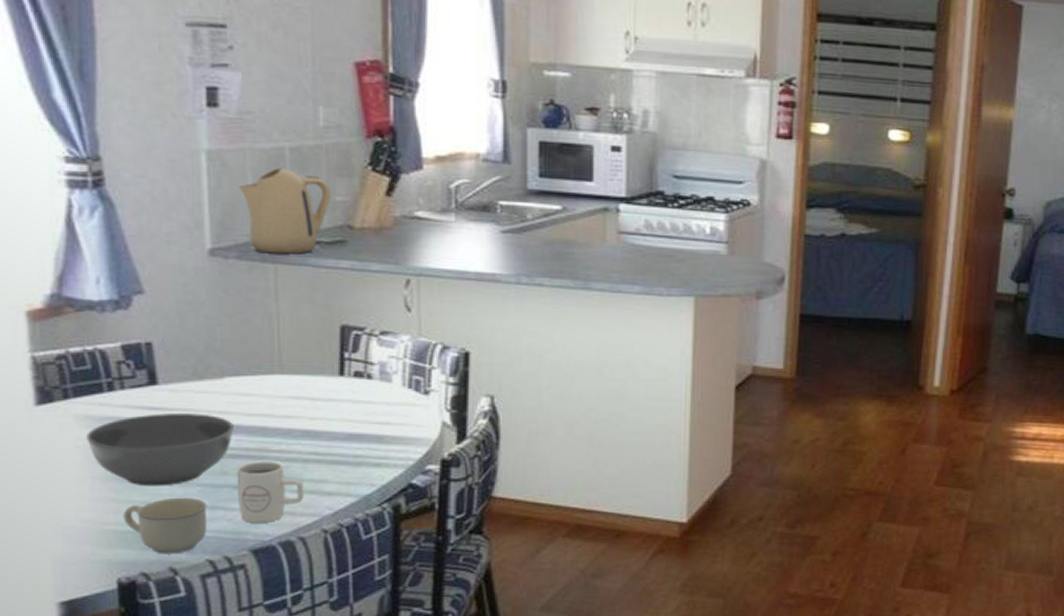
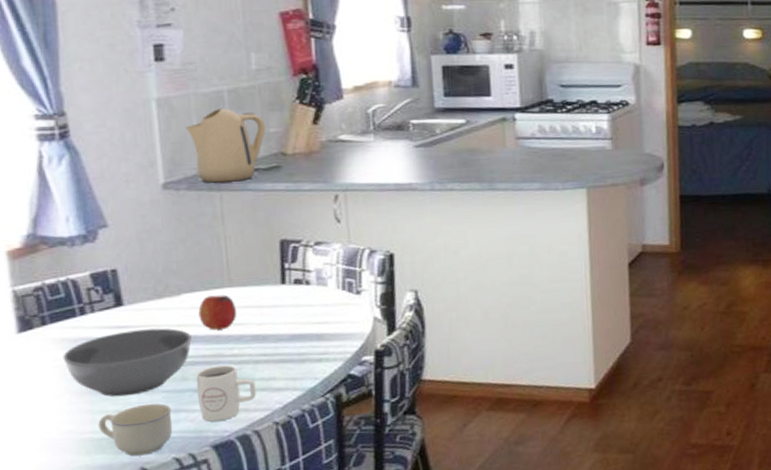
fruit: none [243,382,286,421] -> present [198,294,237,330]

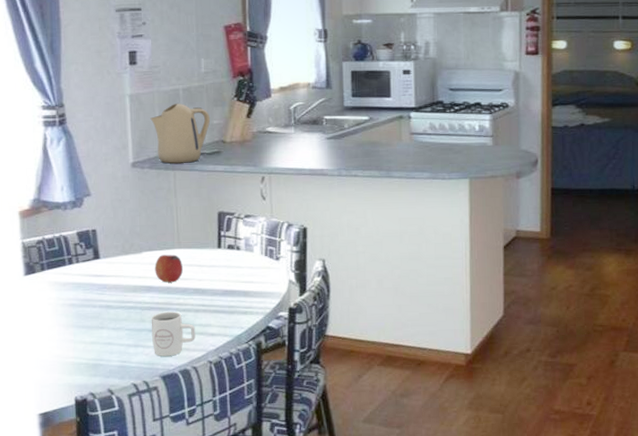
bowl: present [63,328,192,397] -> none [55,278,149,331]
cup: present [98,403,173,456] -> none [78,338,133,380]

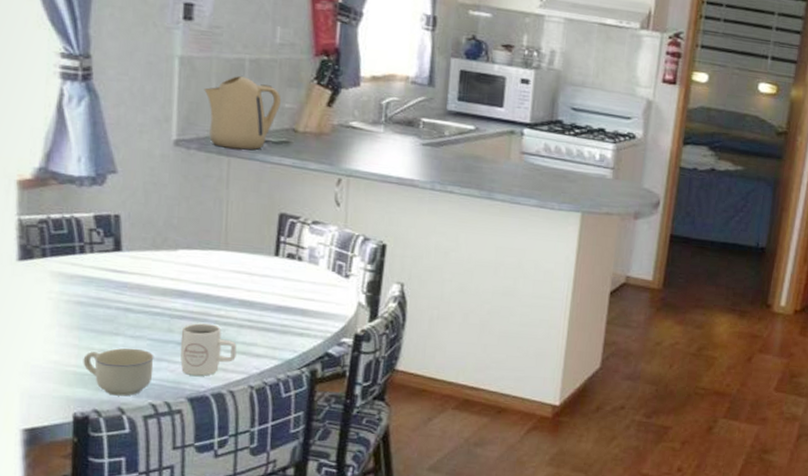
cup: none [78,338,133,380] -> present [83,348,154,396]
fruit: present [154,254,183,283] -> none [192,255,229,290]

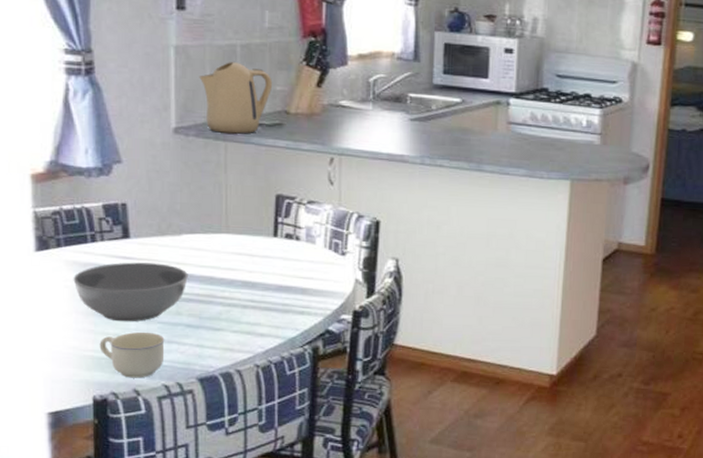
bowl: none [58,275,182,338] -> present [73,262,188,322]
mug: present [180,323,237,376] -> none [188,305,242,356]

